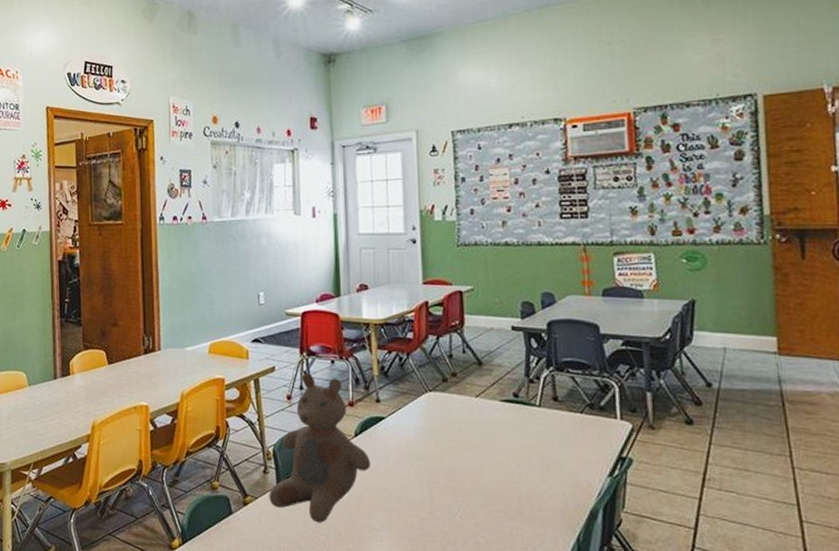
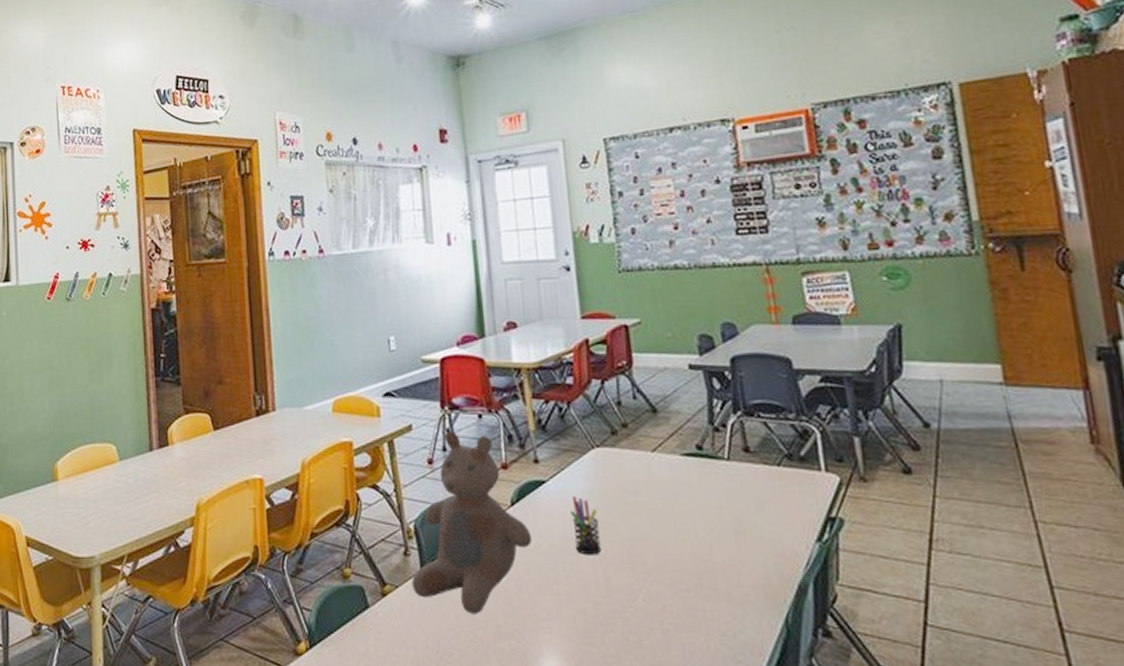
pen holder: none [404,430,428,480] -> present [570,495,601,556]

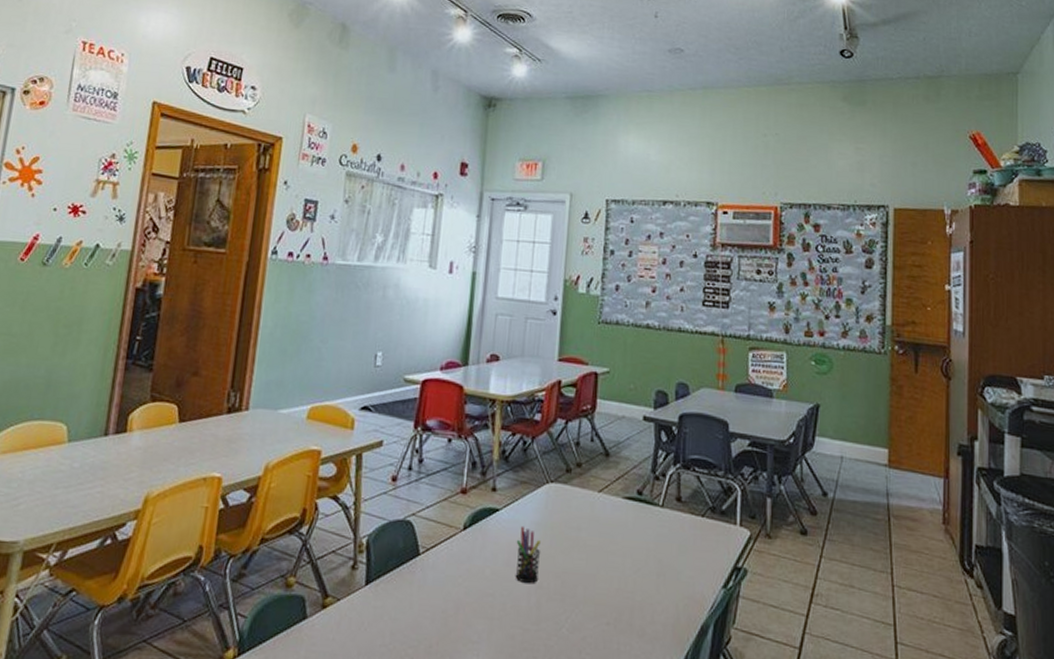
bear: present [411,431,532,614] -> none [353,451,477,633]

